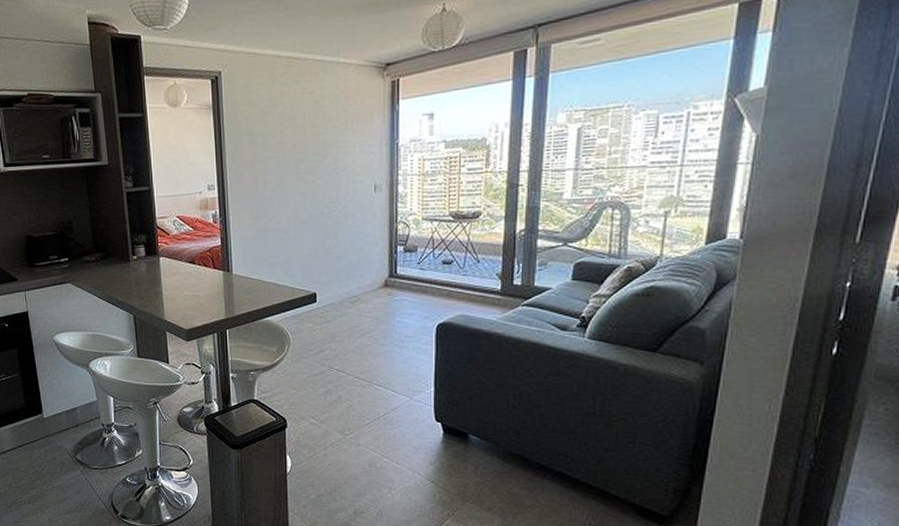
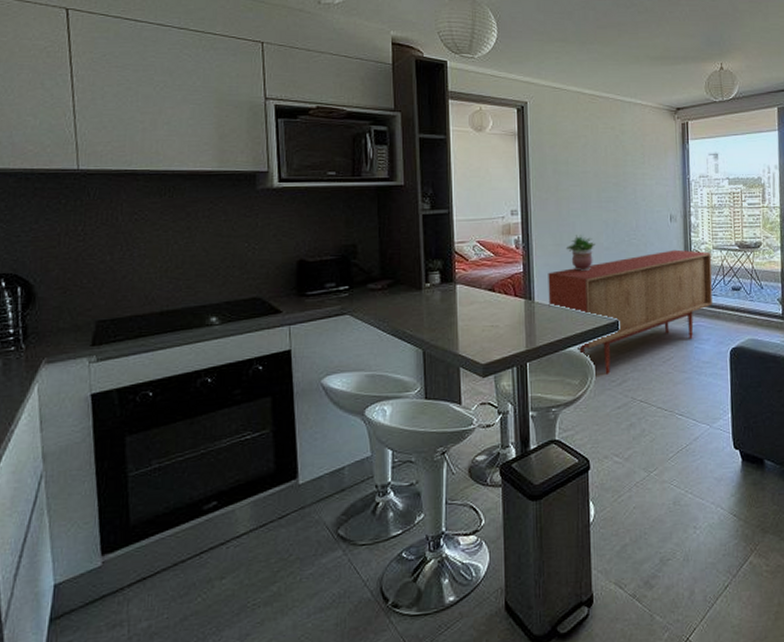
sideboard: none [245,221,420,344] -> present [548,249,713,374]
potted plant: none [262,208,293,245] -> present [565,235,595,272]

